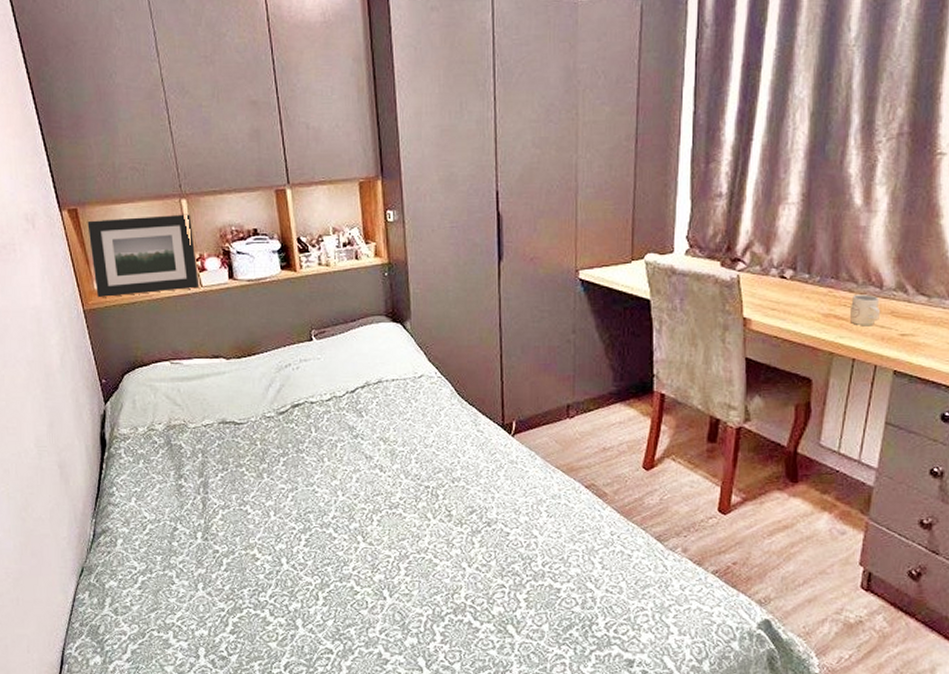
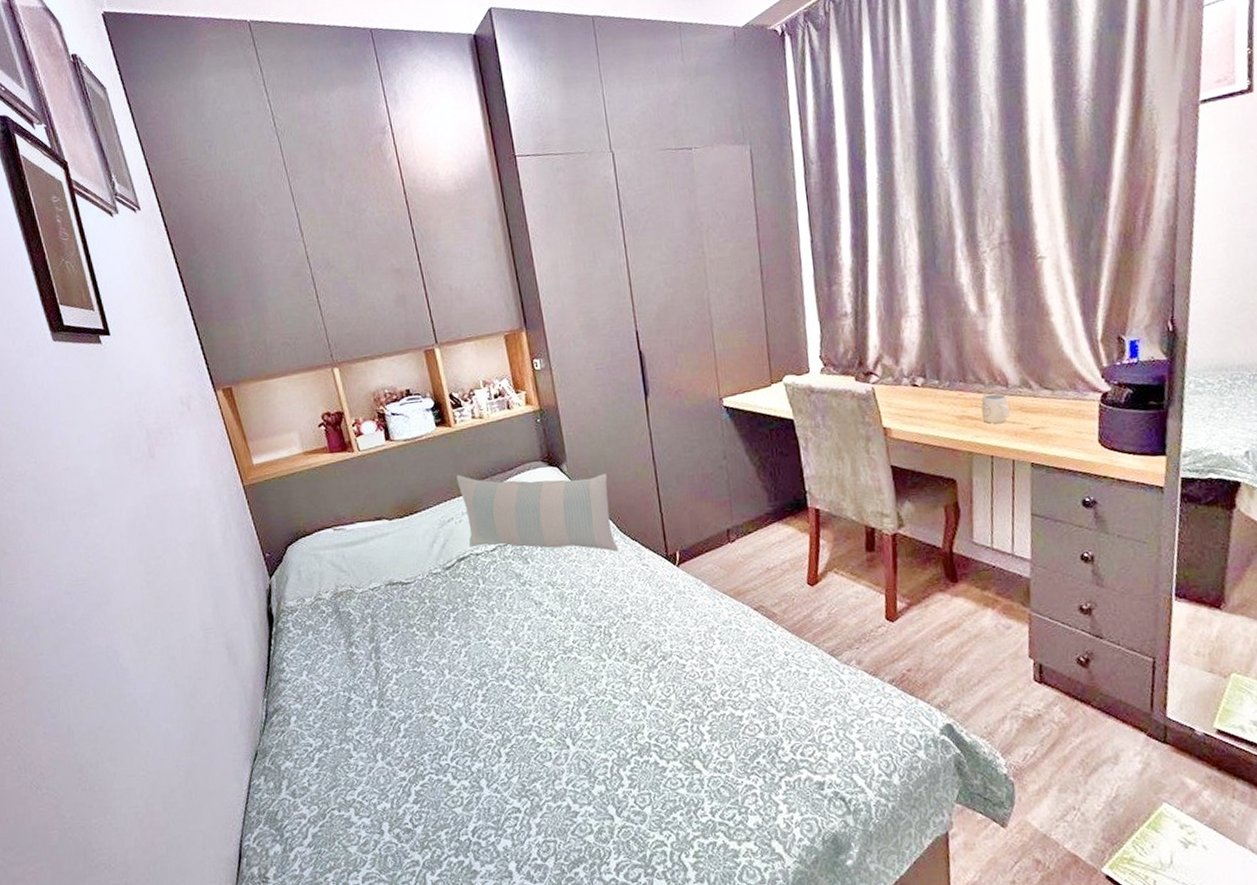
picture frame: present [87,214,200,298] -> none [242,381,357,473]
pillow: none [297,321,455,415] -> present [456,473,619,552]

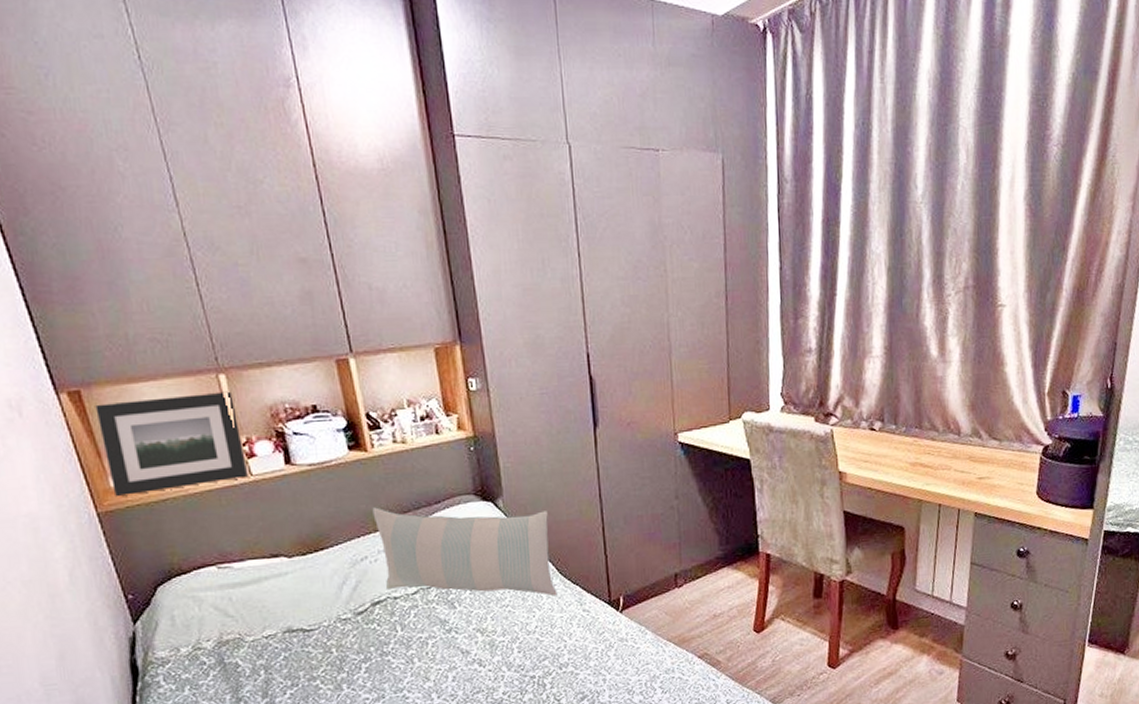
picture frame: none [242,381,357,473] -> present [95,391,249,498]
mug: present [981,393,1011,424] -> none [934,441,961,473]

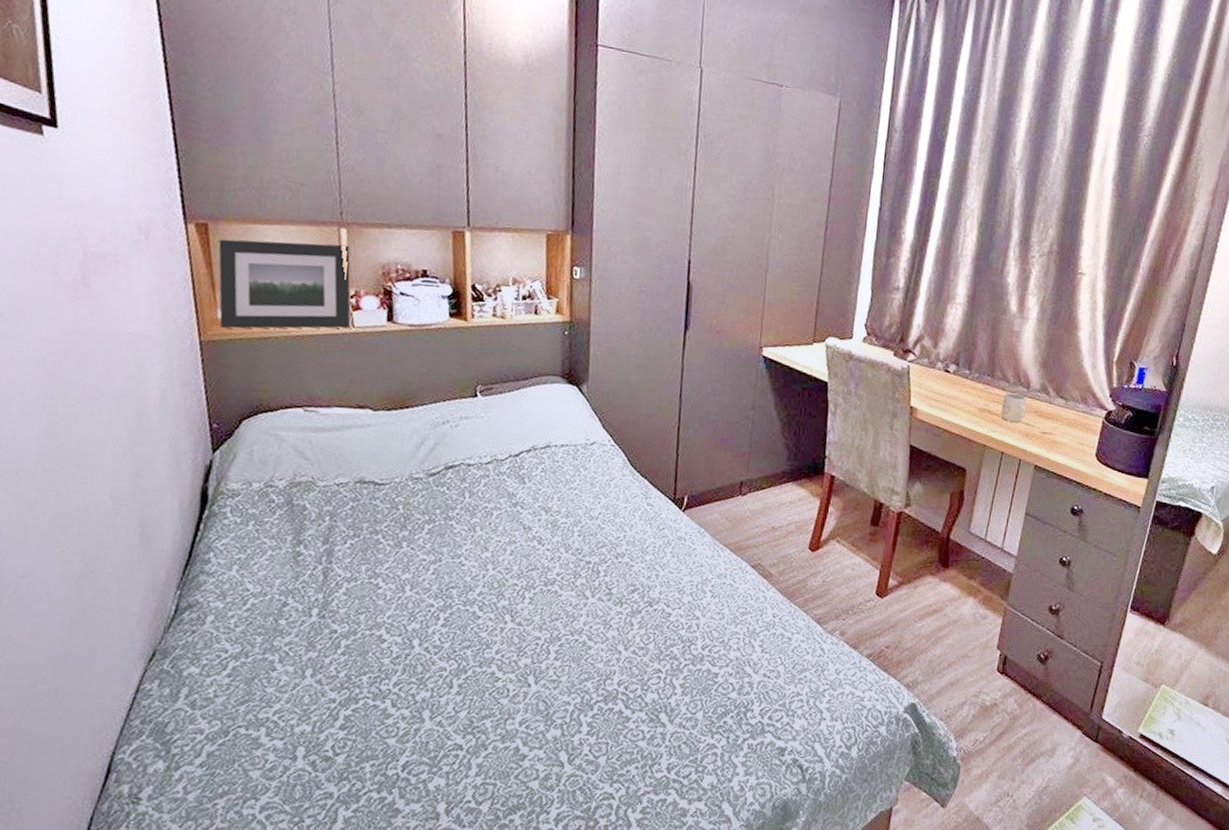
pillow: present [372,507,558,597] -> none [461,375,628,486]
mug: none [934,441,961,473] -> present [1001,393,1027,423]

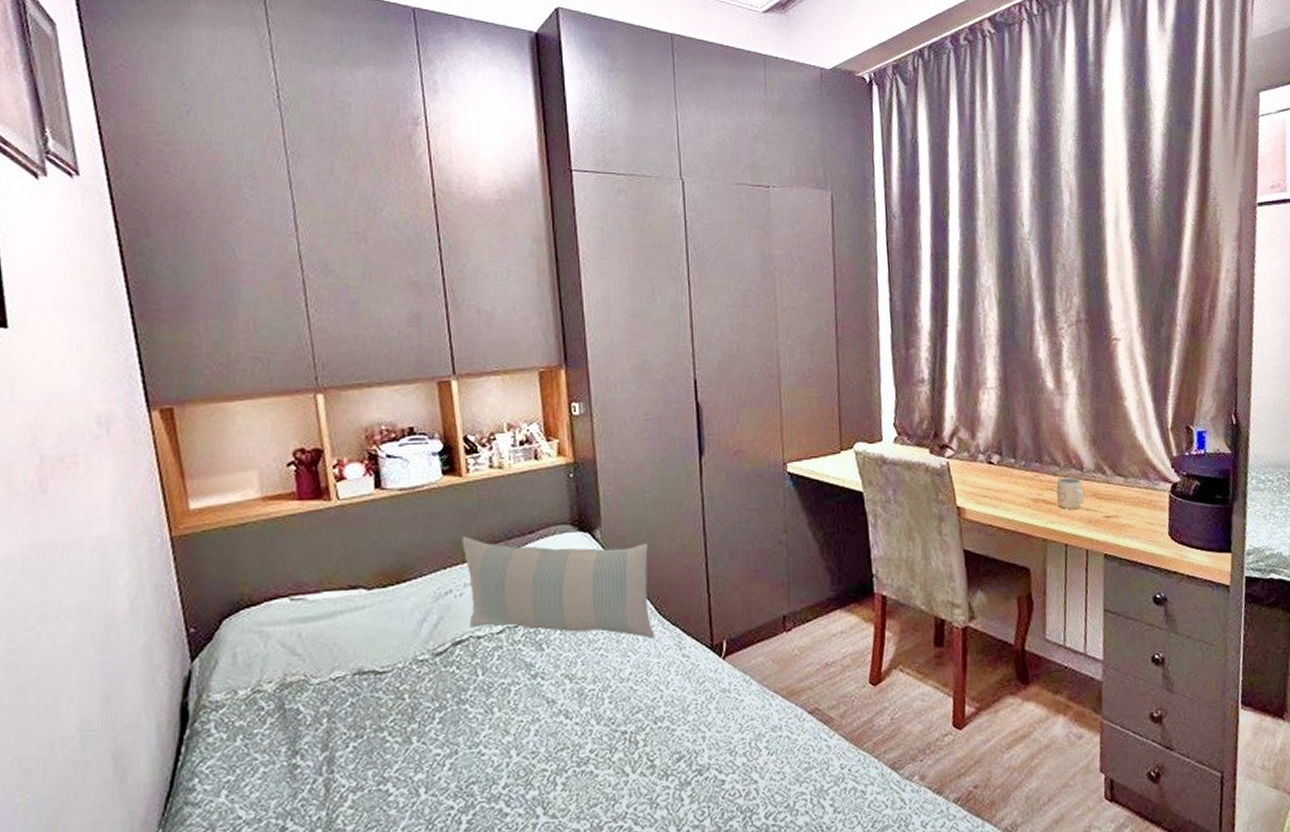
picture frame: present [218,238,351,329] -> none [186,411,336,521]
pillow: none [461,375,628,486] -> present [462,536,655,639]

